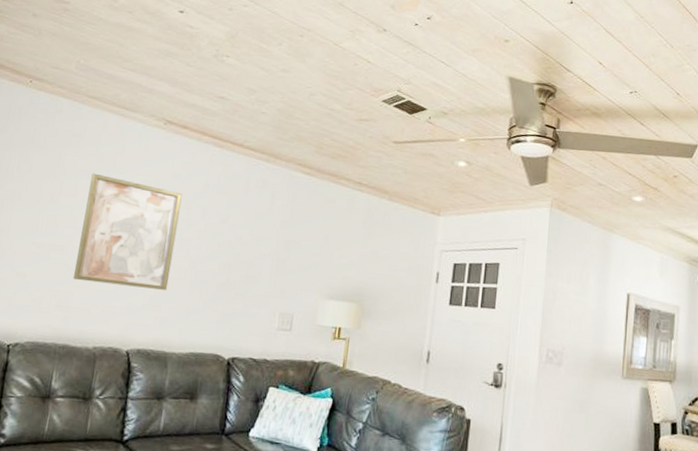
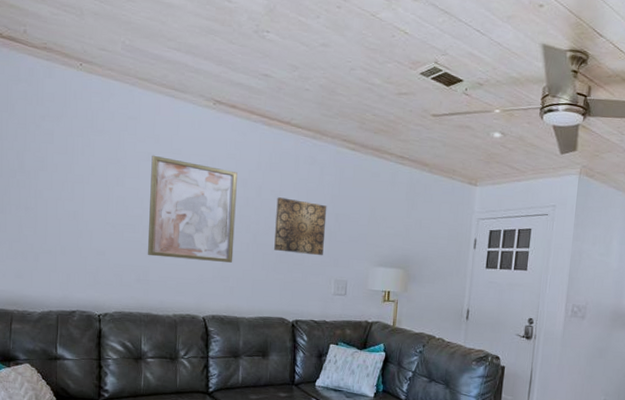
wall art: none [214,221,277,286] -> present [274,197,327,256]

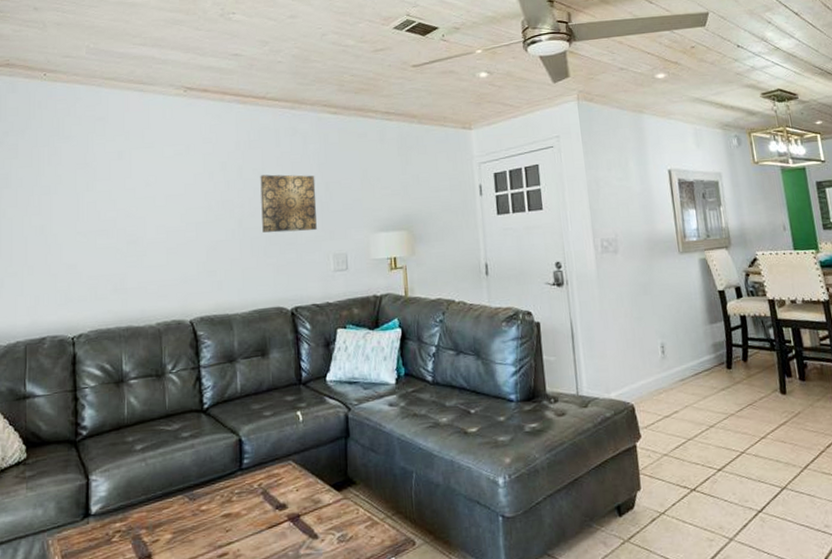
wall art: present [147,155,238,263] -> none [123,152,219,261]

